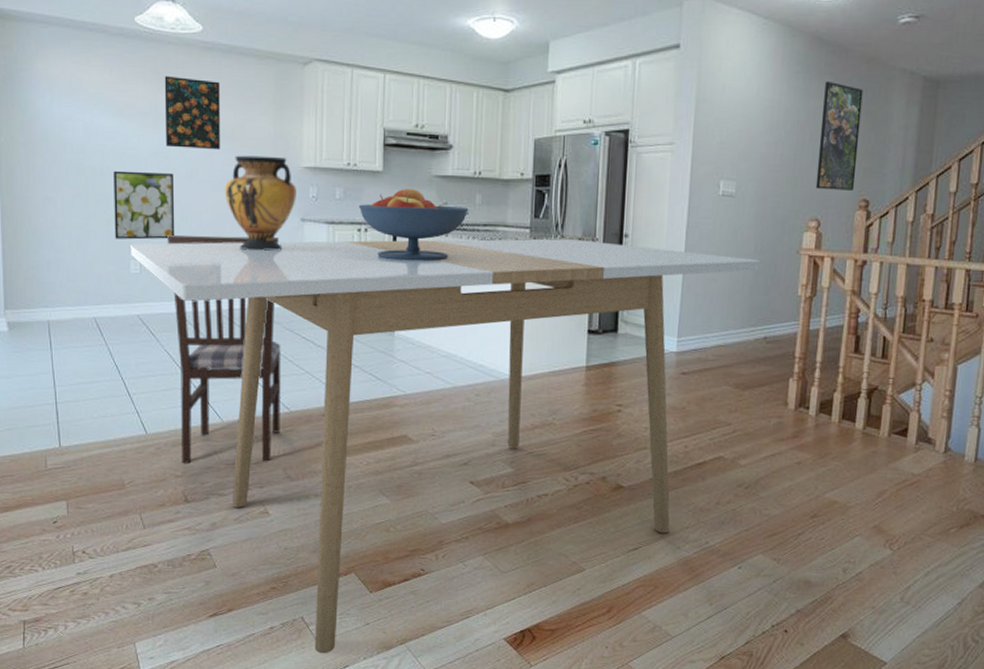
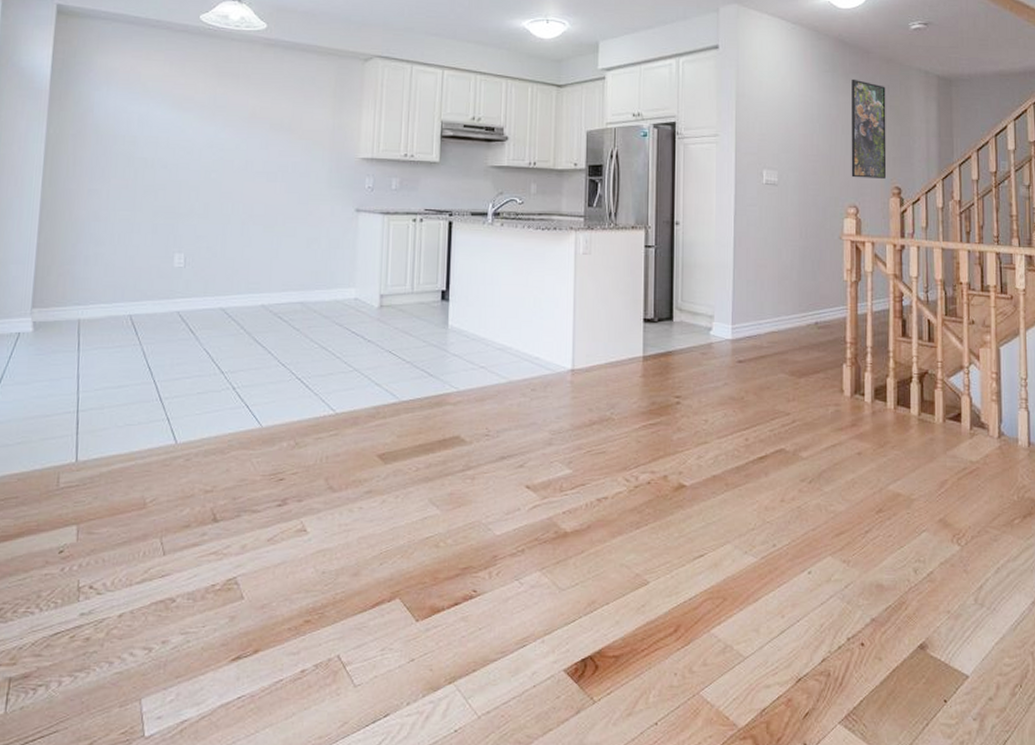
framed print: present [113,170,175,240] -> none [160,162,227,232]
dining table: present [129,238,759,654] -> none [175,227,805,701]
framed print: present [164,75,221,150] -> none [221,70,280,142]
dining chair: present [167,234,281,463] -> none [213,226,332,476]
vase: present [224,155,296,251] -> none [278,146,352,242]
fruit bowl: present [358,189,469,261] -> none [414,179,524,251]

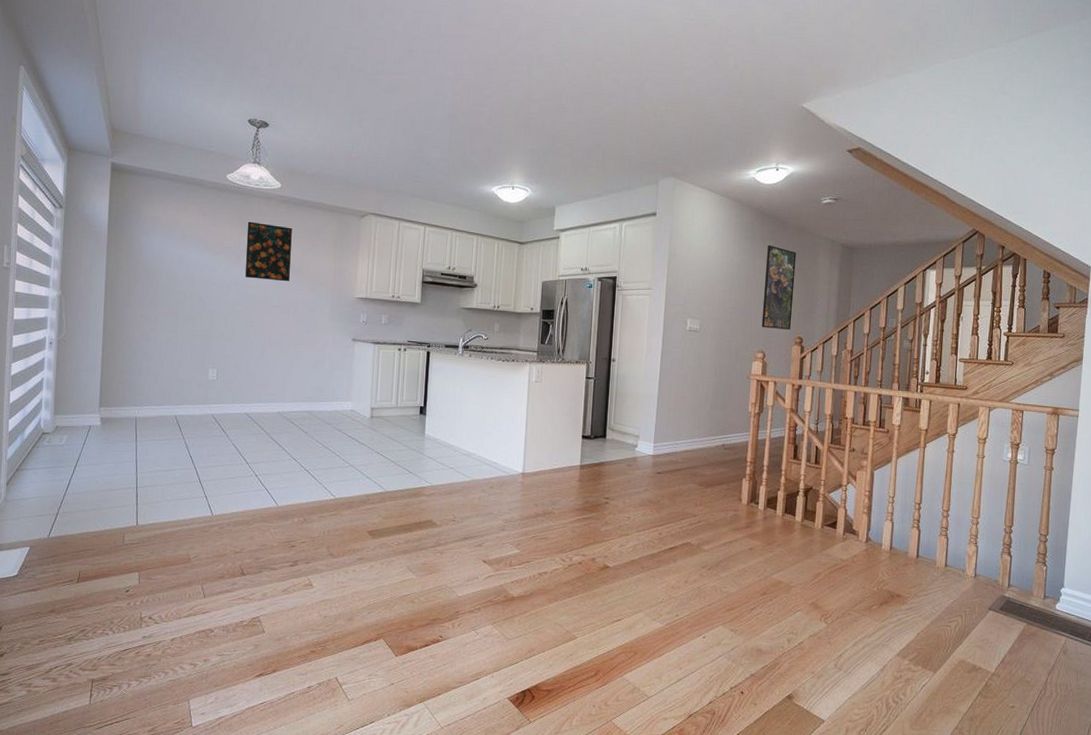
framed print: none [221,70,280,142] -> present [245,221,292,282]

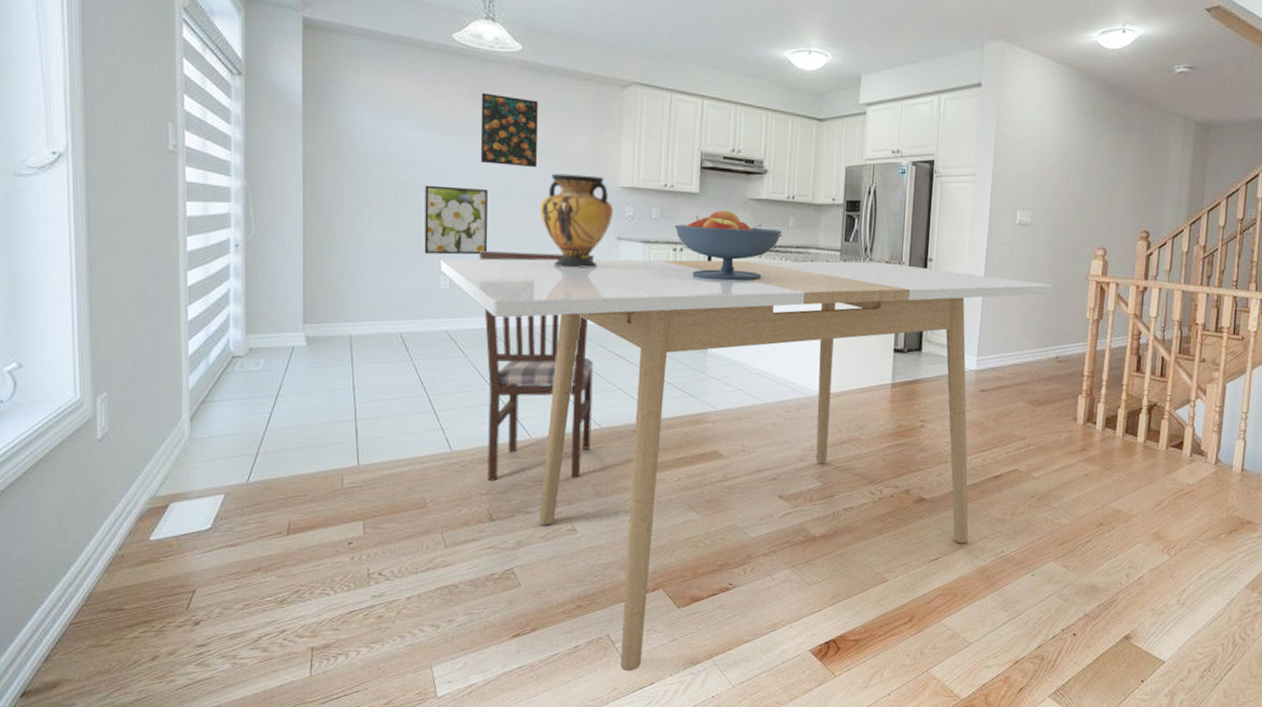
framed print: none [197,295,250,352] -> present [424,185,488,255]
dining table: none [209,355,718,711] -> present [439,258,1052,672]
dining chair: none [241,348,333,541] -> present [479,250,594,481]
vase: none [290,286,350,364] -> present [539,173,613,268]
fruit bowl: none [399,317,489,376] -> present [674,211,782,281]
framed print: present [761,244,797,330] -> none [1102,122,1144,222]

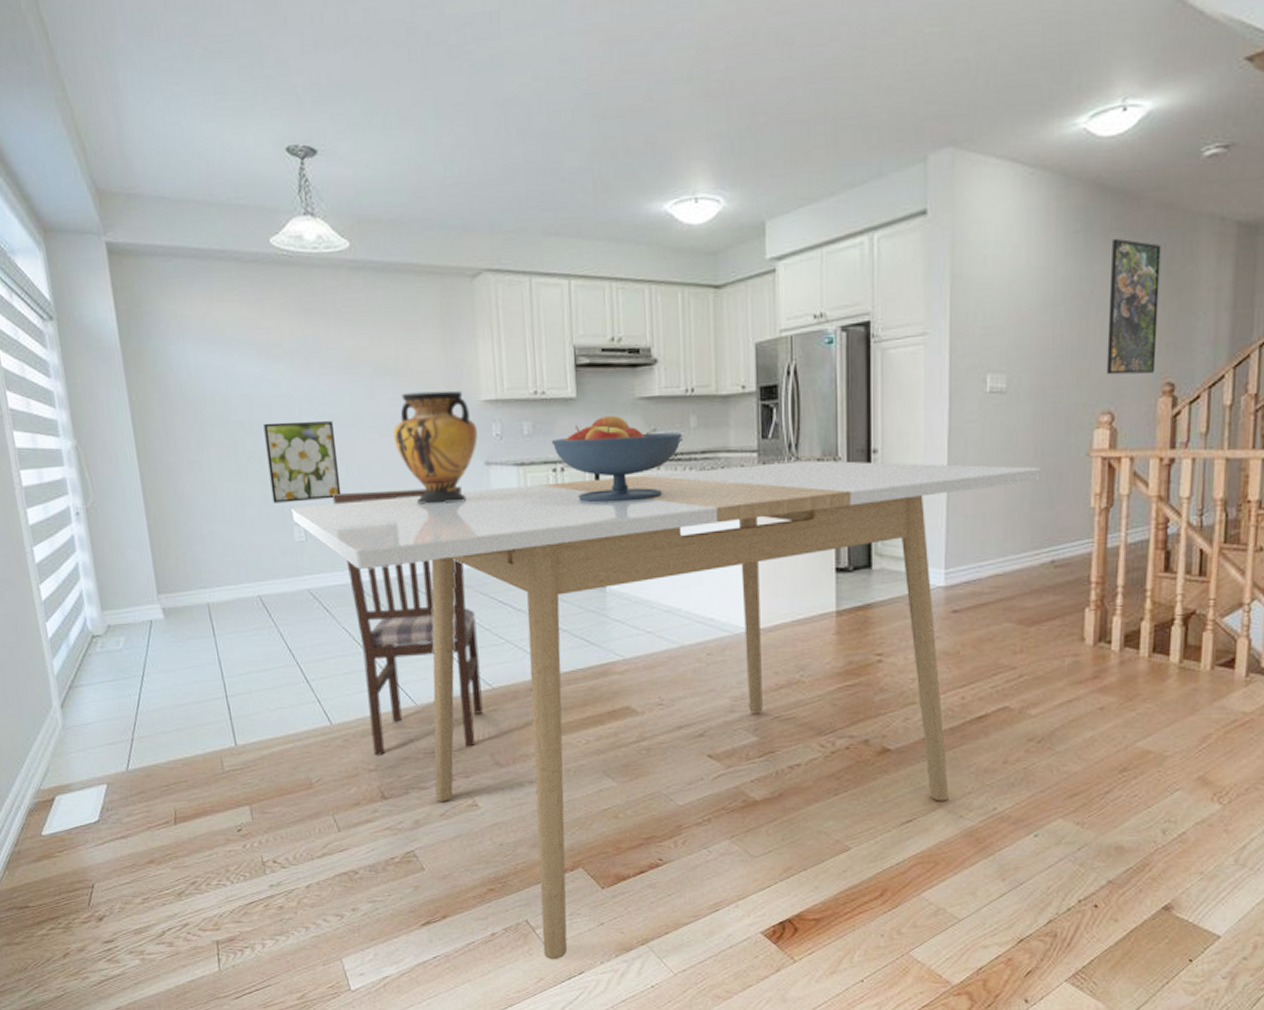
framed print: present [480,92,538,168] -> none [310,305,385,391]
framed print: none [1102,122,1144,222] -> present [1106,238,1161,375]

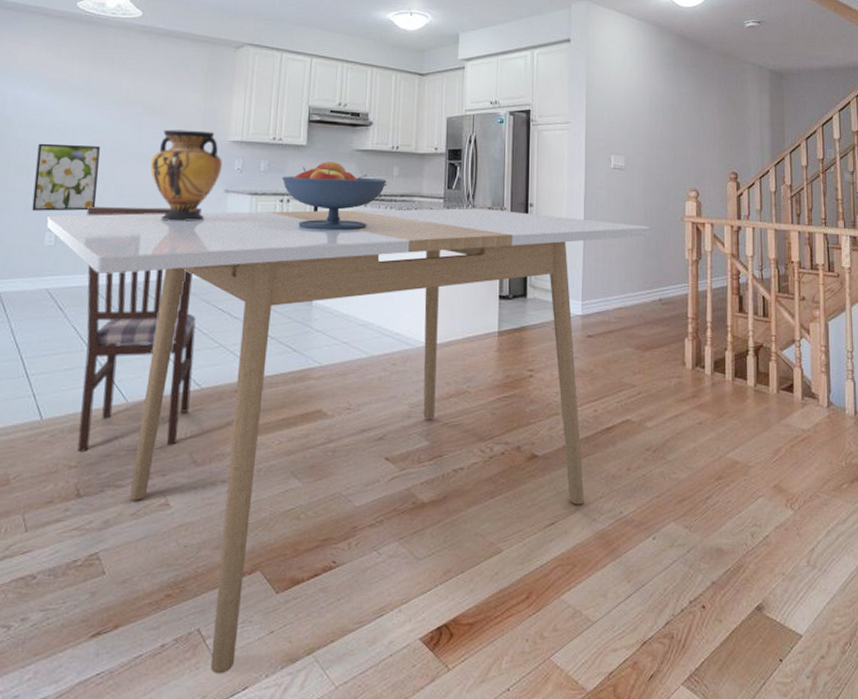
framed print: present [1106,238,1161,375] -> none [691,71,724,164]

